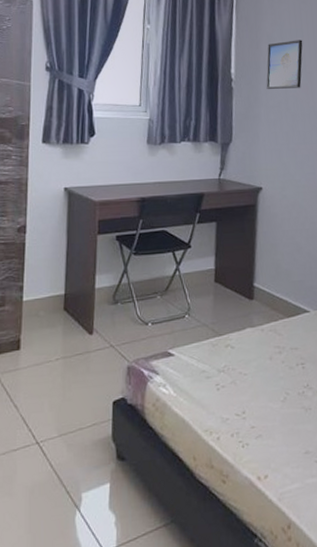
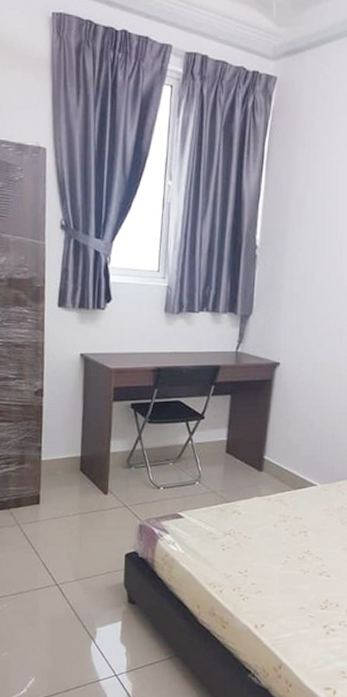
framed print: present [266,40,303,89] -> none [292,204,337,259]

